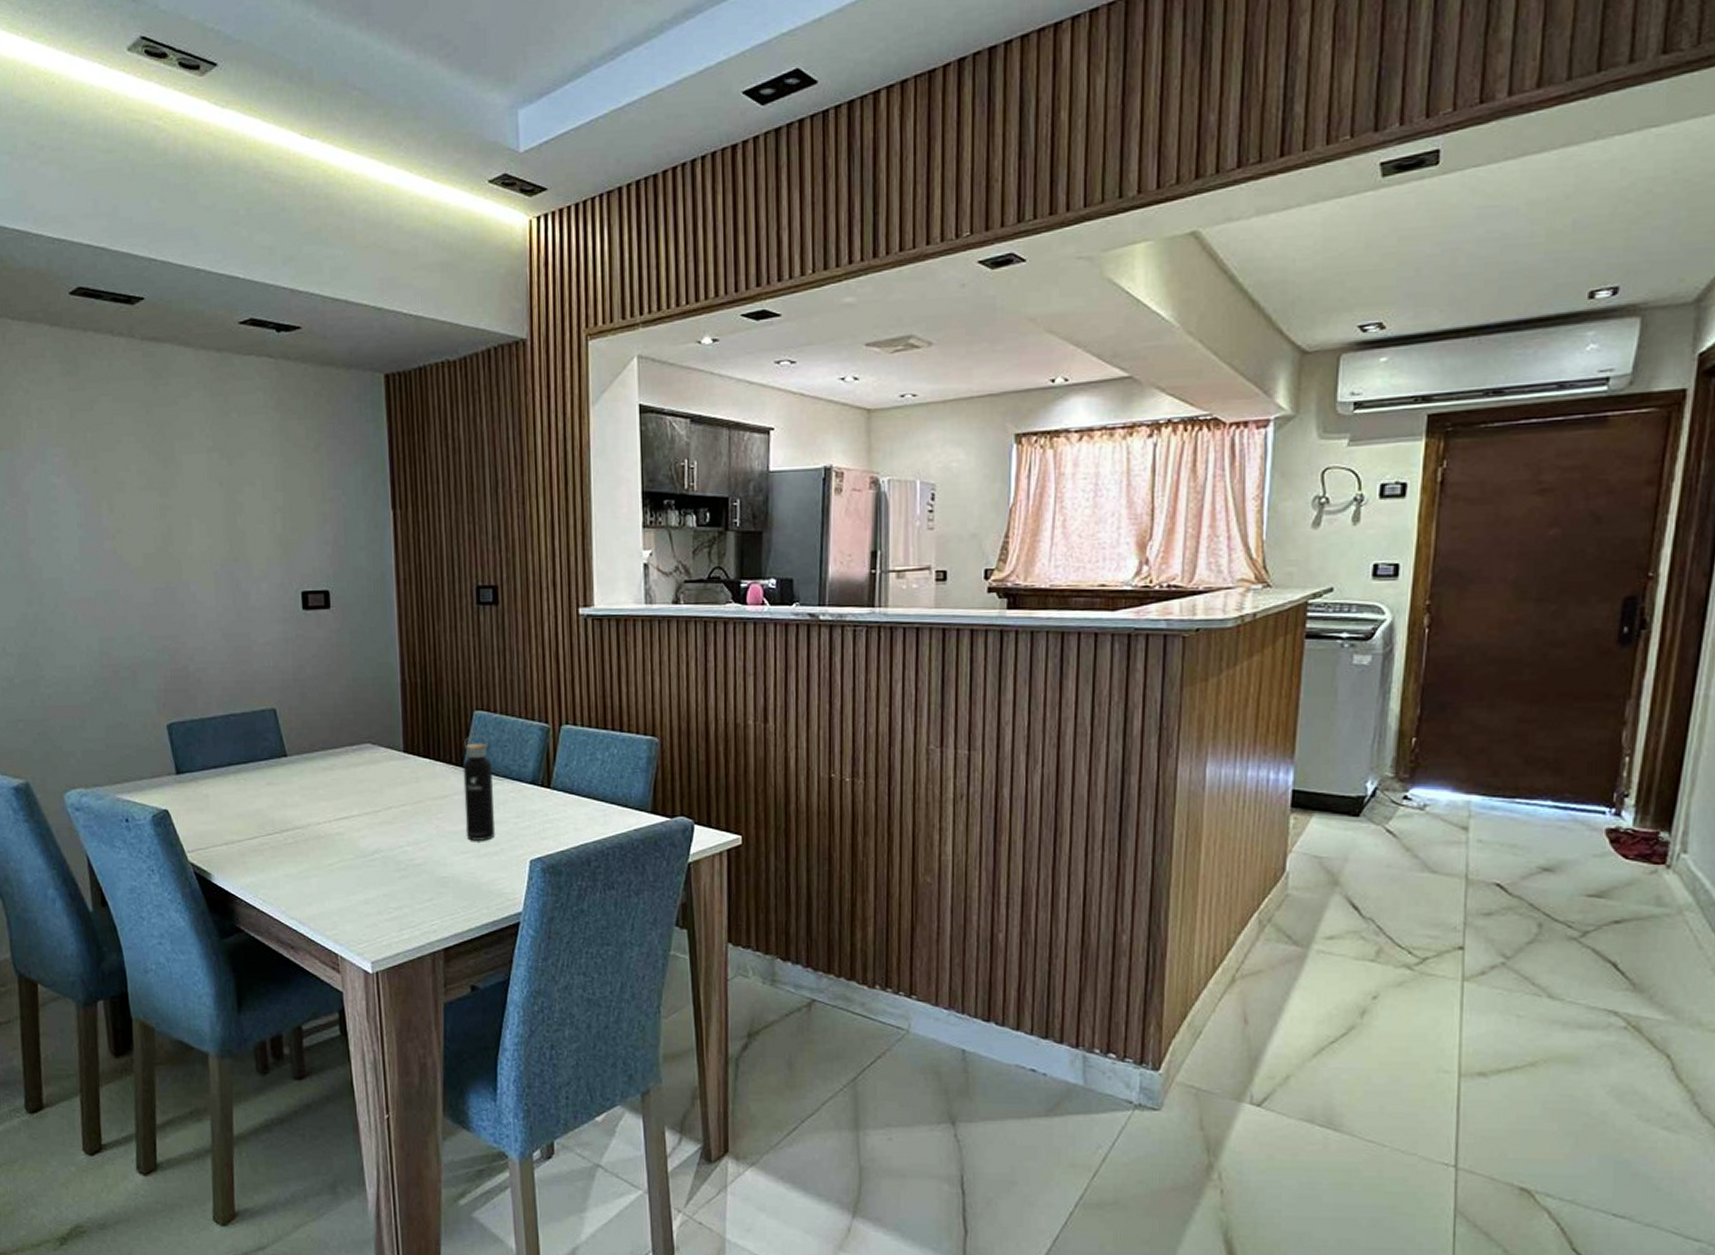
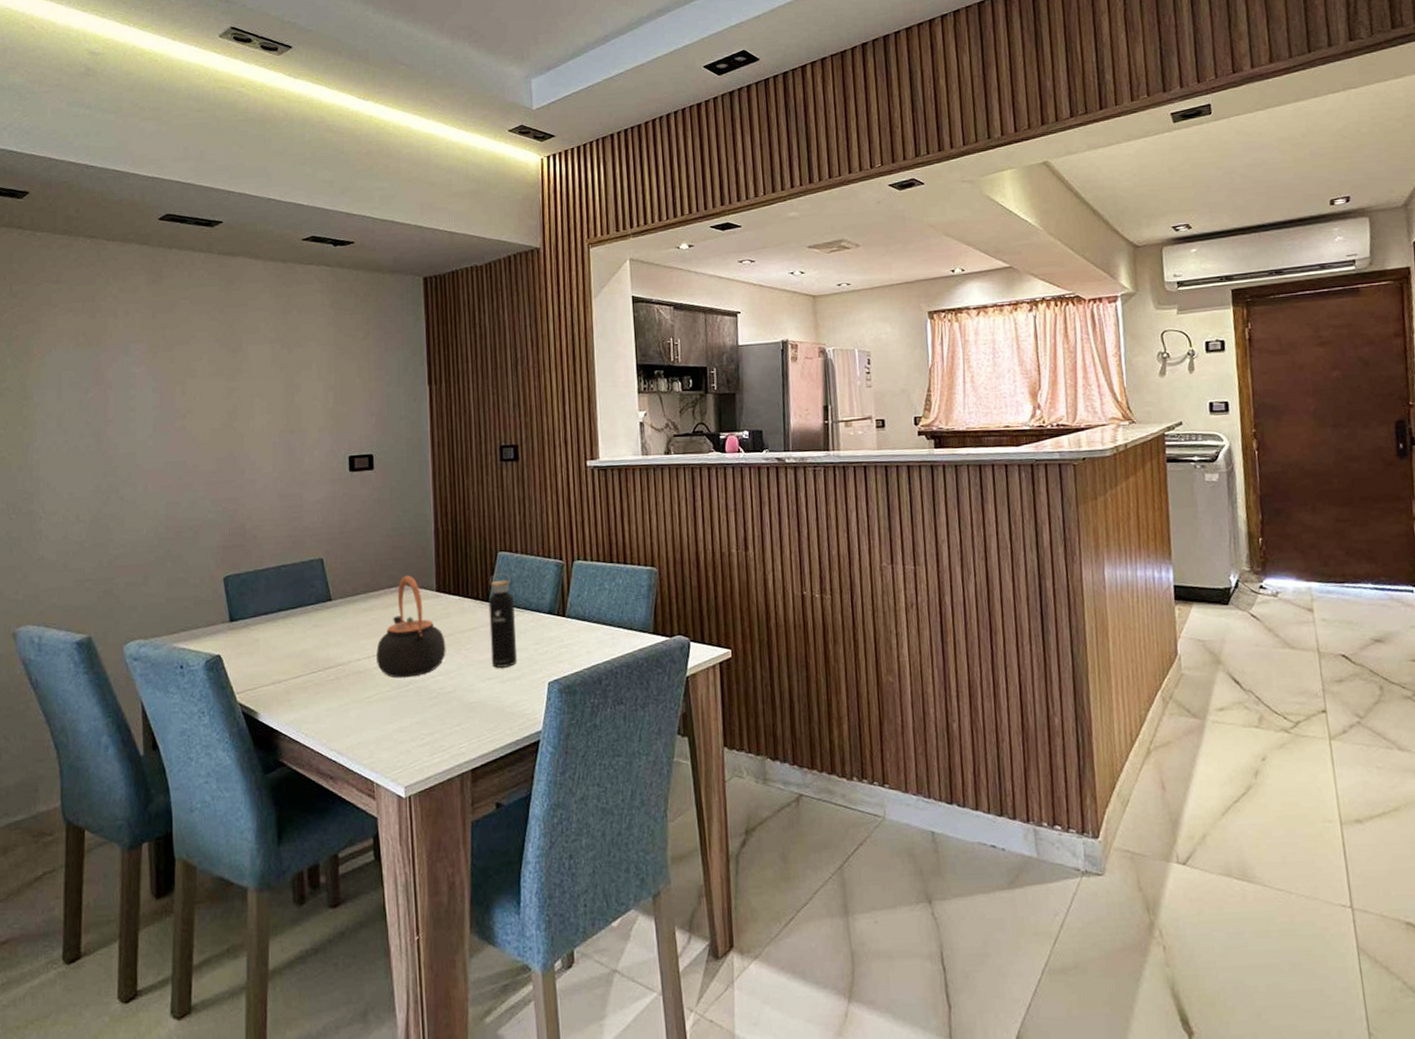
teapot: none [338,732,415,846] -> present [376,575,446,678]

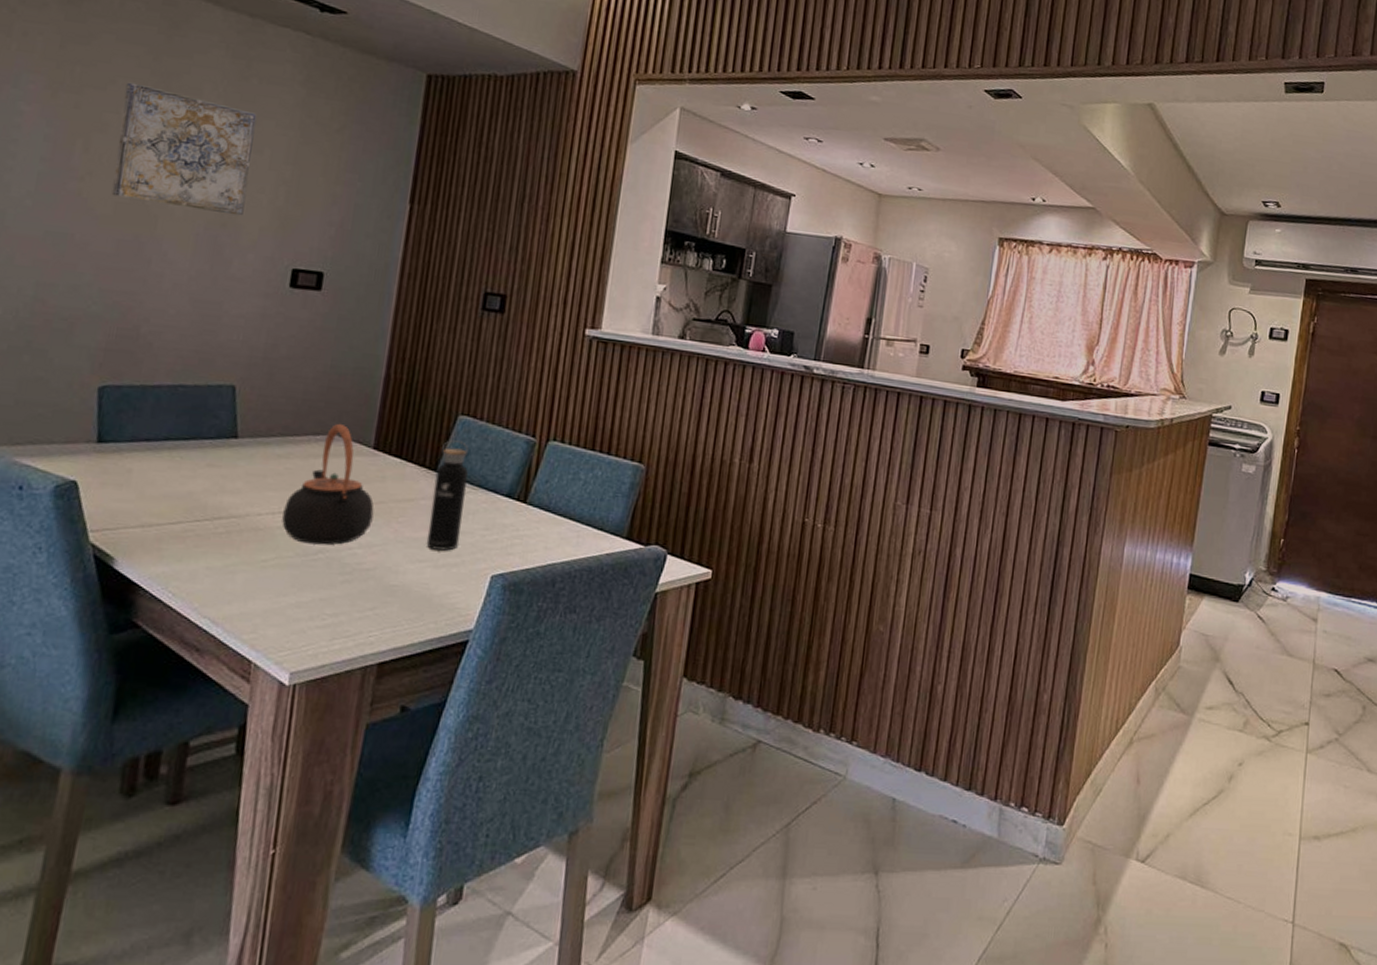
wall art: none [204,333,305,425] -> present [111,82,257,216]

